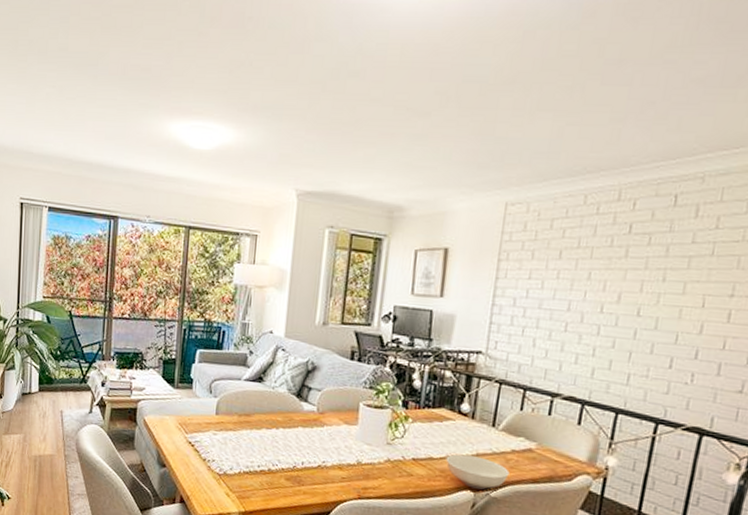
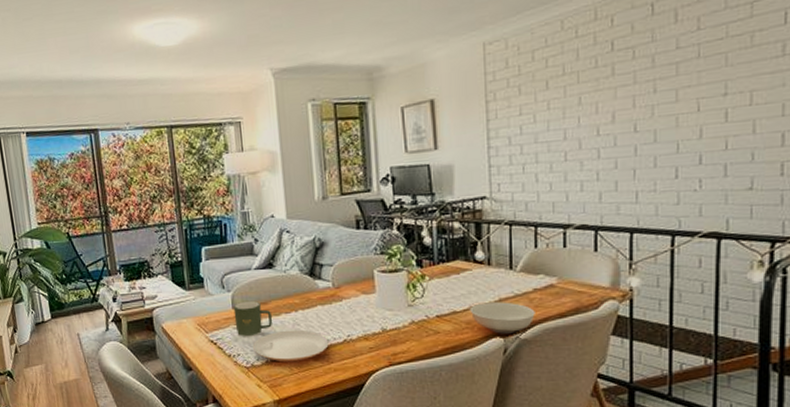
mug: none [215,409,253,446] -> present [233,300,272,337]
plate: none [228,444,303,478] -> present [252,329,329,362]

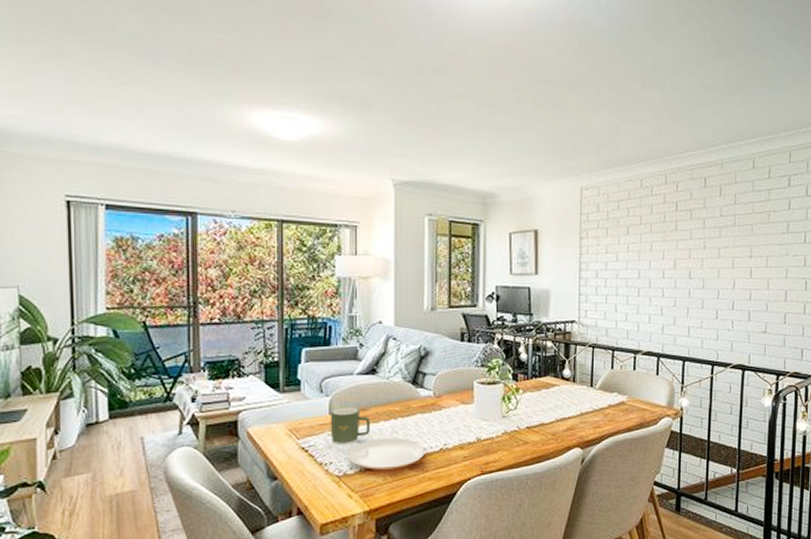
bowl: present [469,302,535,334] -> none [555,416,609,445]

